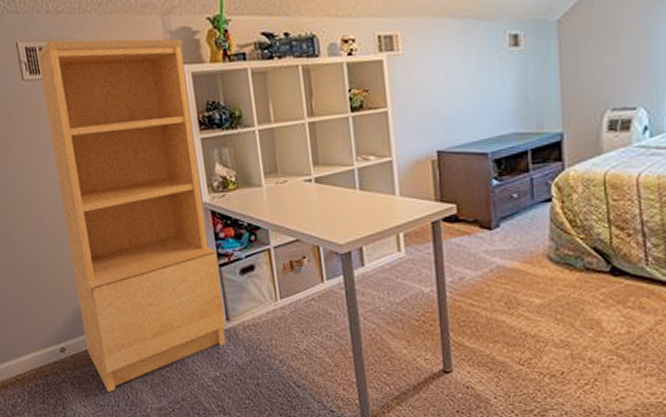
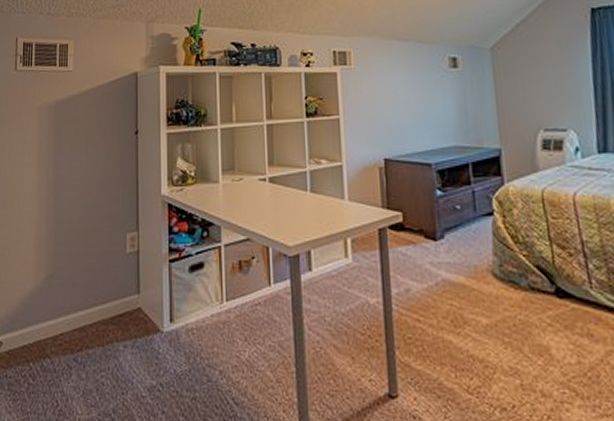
bookcase: present [37,38,227,392] -> none [24,38,169,397]

